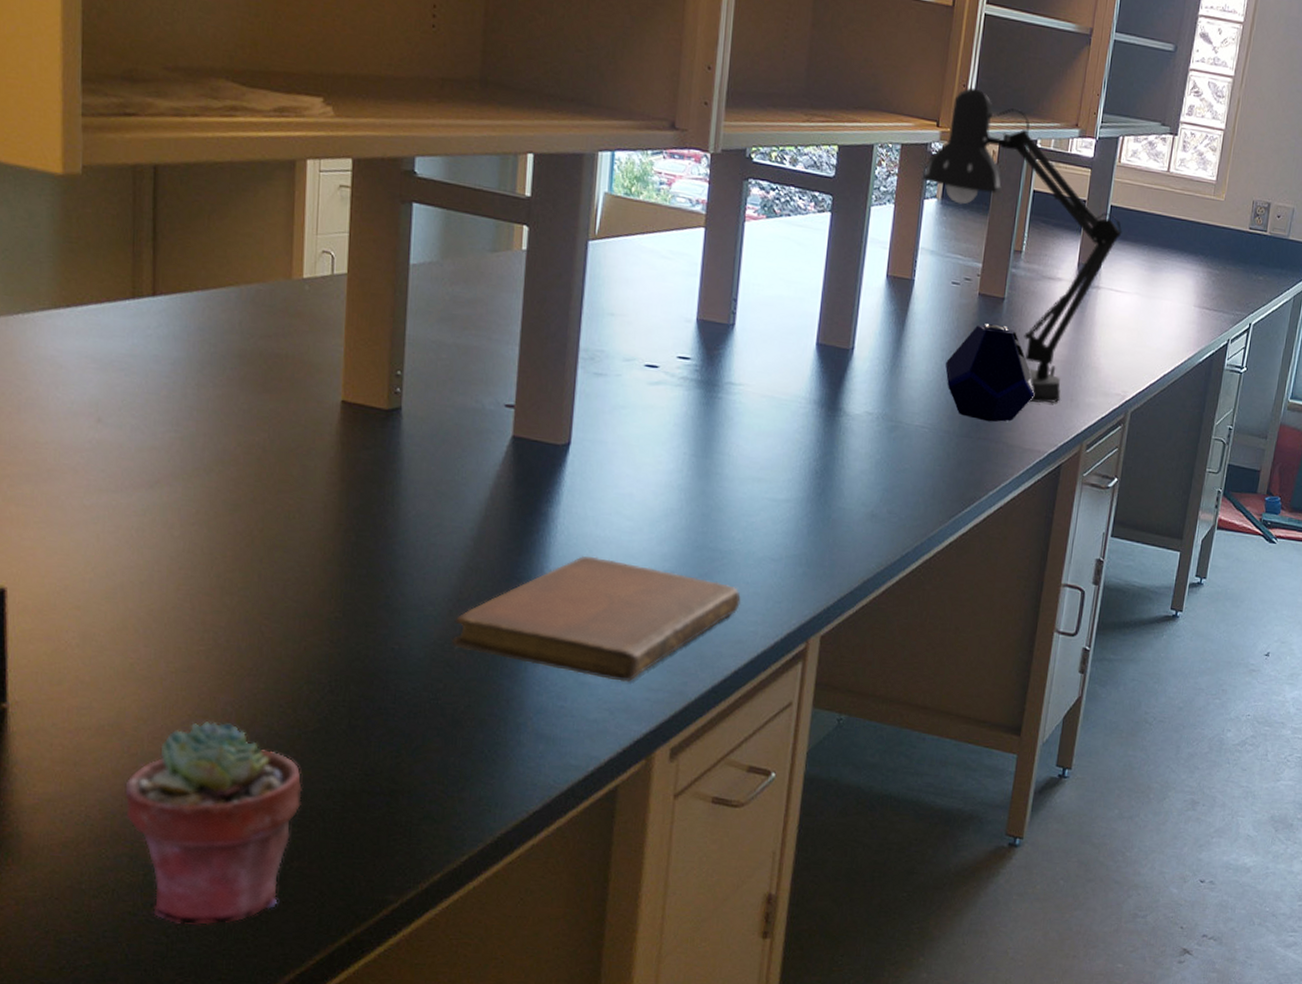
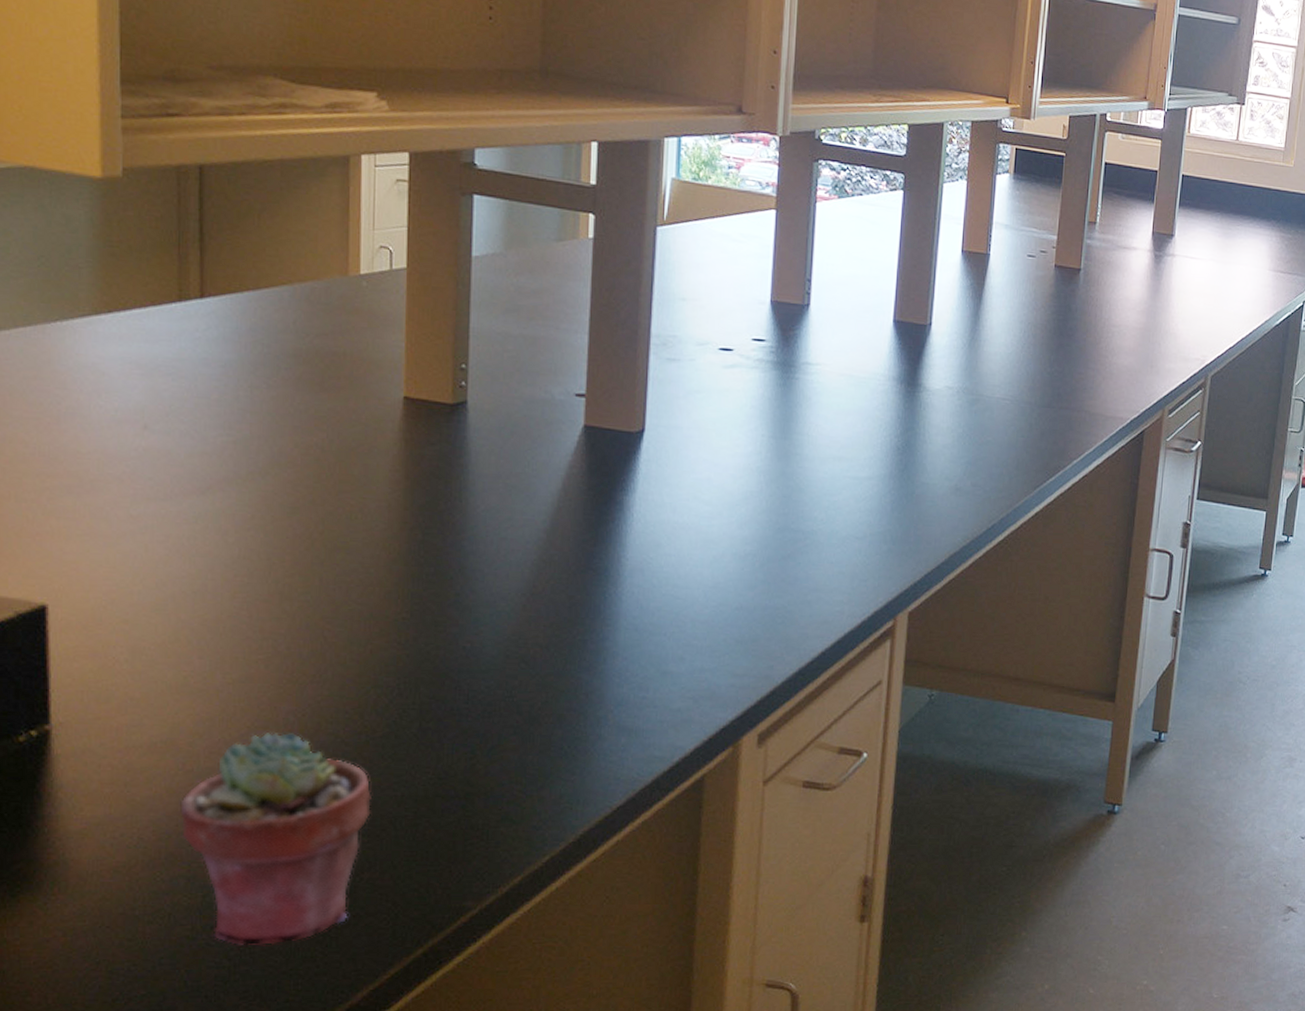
notebook: present [452,555,741,682] -> none [526,543,825,669]
desk lamp: present [922,87,1122,403] -> none [993,64,1195,371]
speaker: present [945,323,1034,422] -> none [1024,294,1114,392]

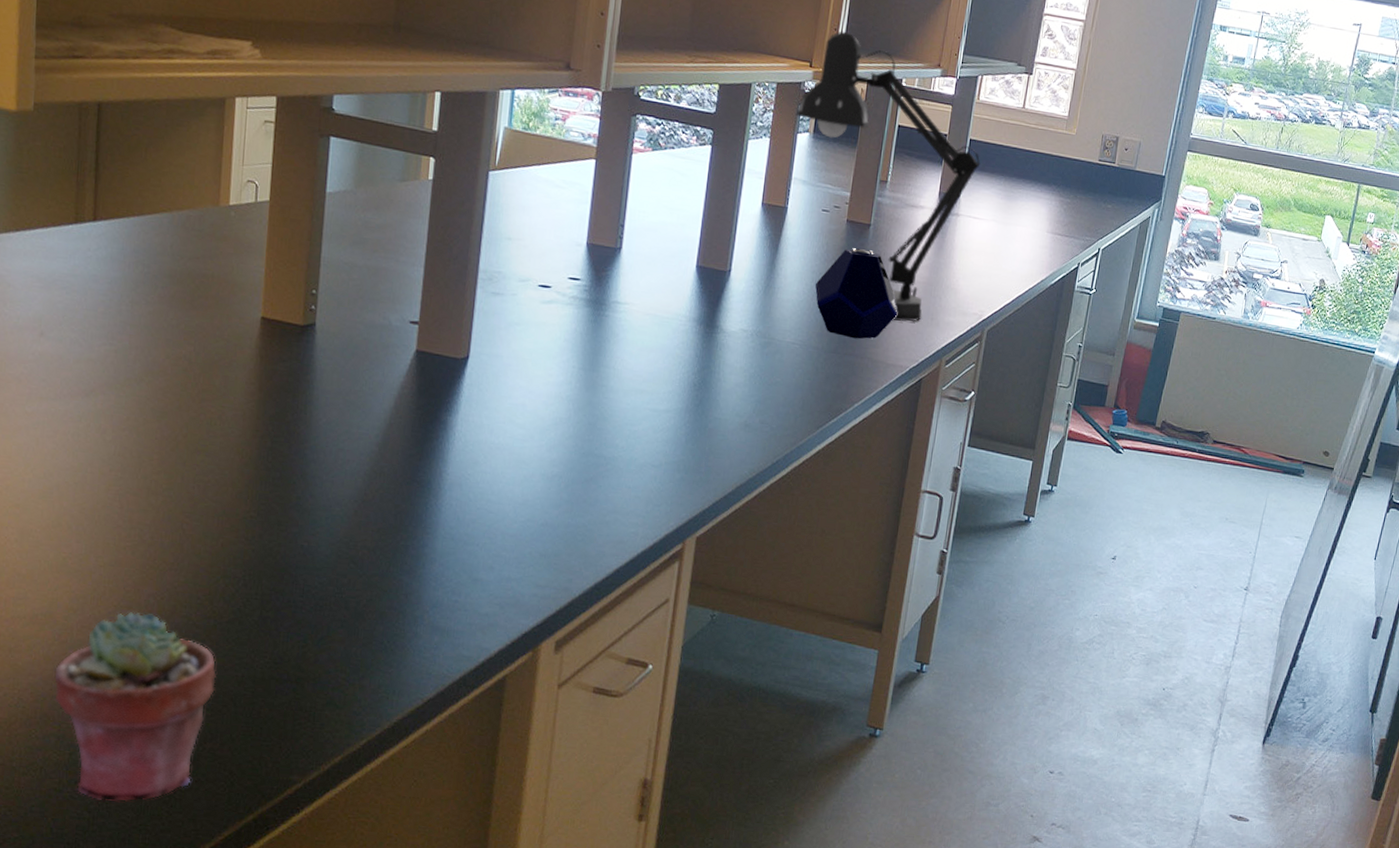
desk lamp: none [993,64,1195,371] -> present [795,31,981,322]
speaker: none [1024,294,1114,392] -> present [815,248,897,339]

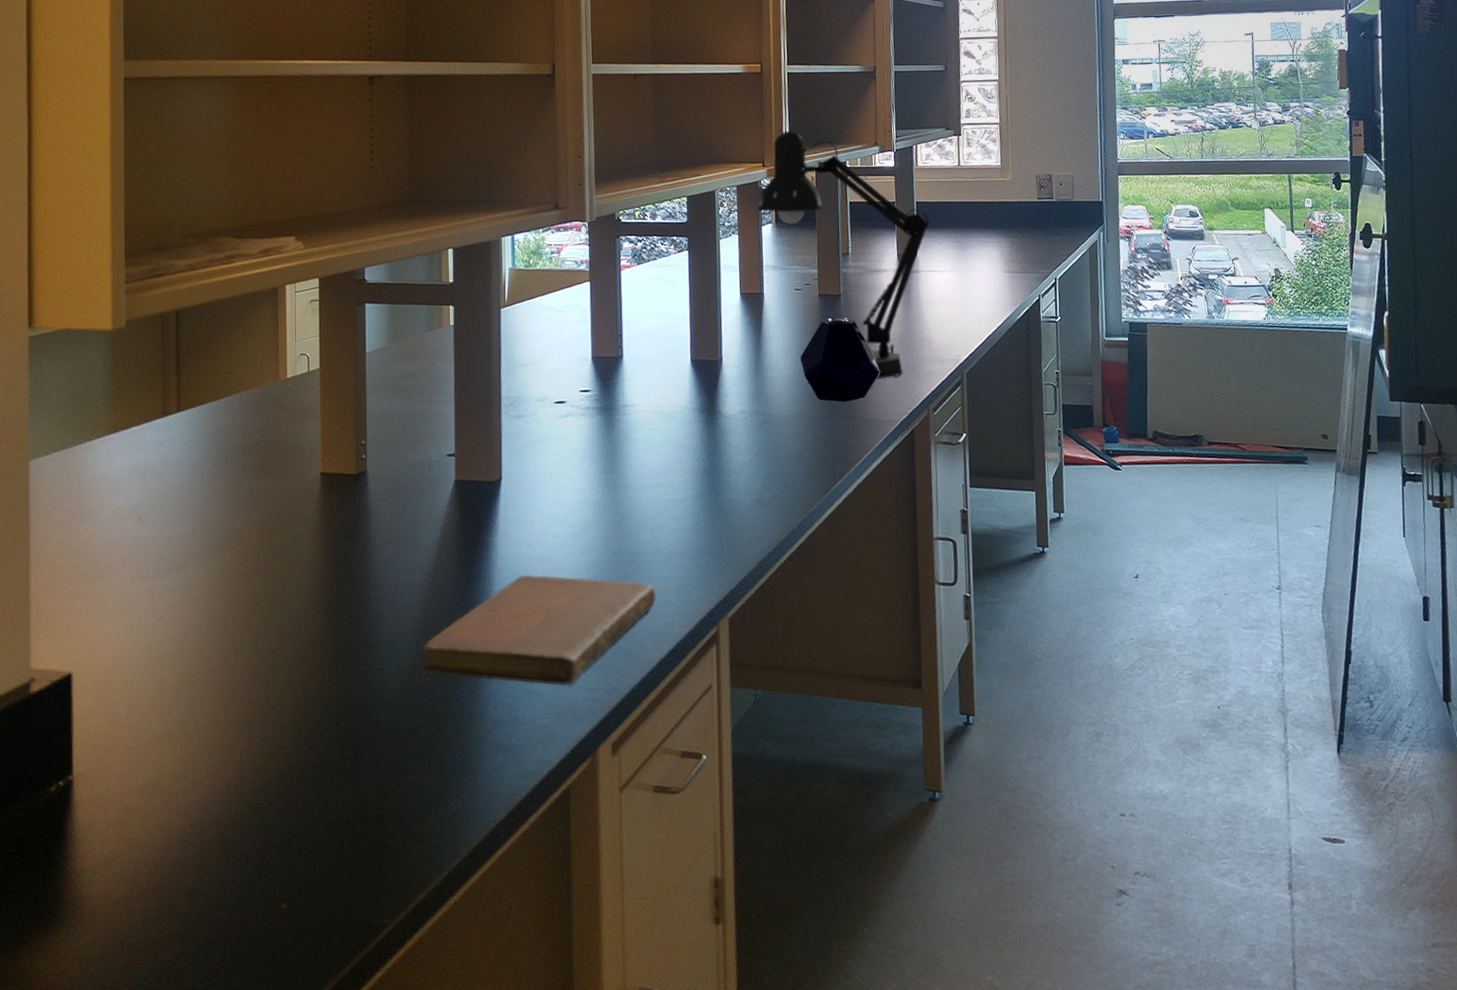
potted succulent: present [54,612,216,802] -> none [164,770,306,969]
notebook: none [356,461,623,579] -> present [420,574,656,686]

